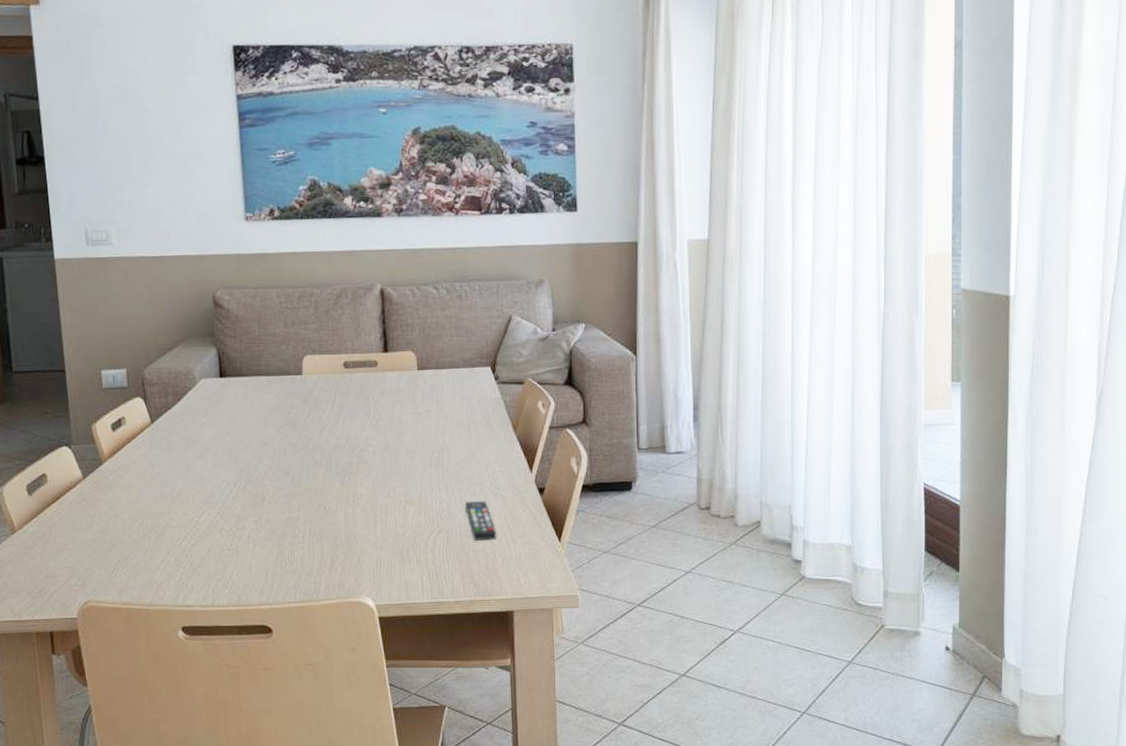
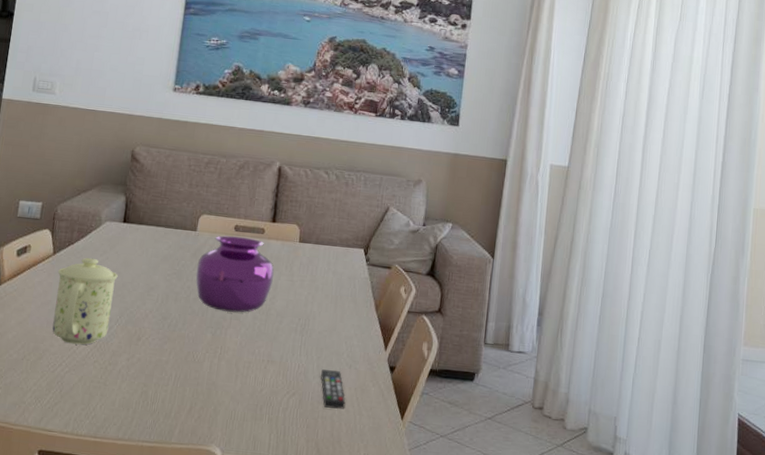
mug: none [161,420,228,515] -> present [52,257,118,345]
vase: none [310,373,396,457] -> present [195,235,274,313]

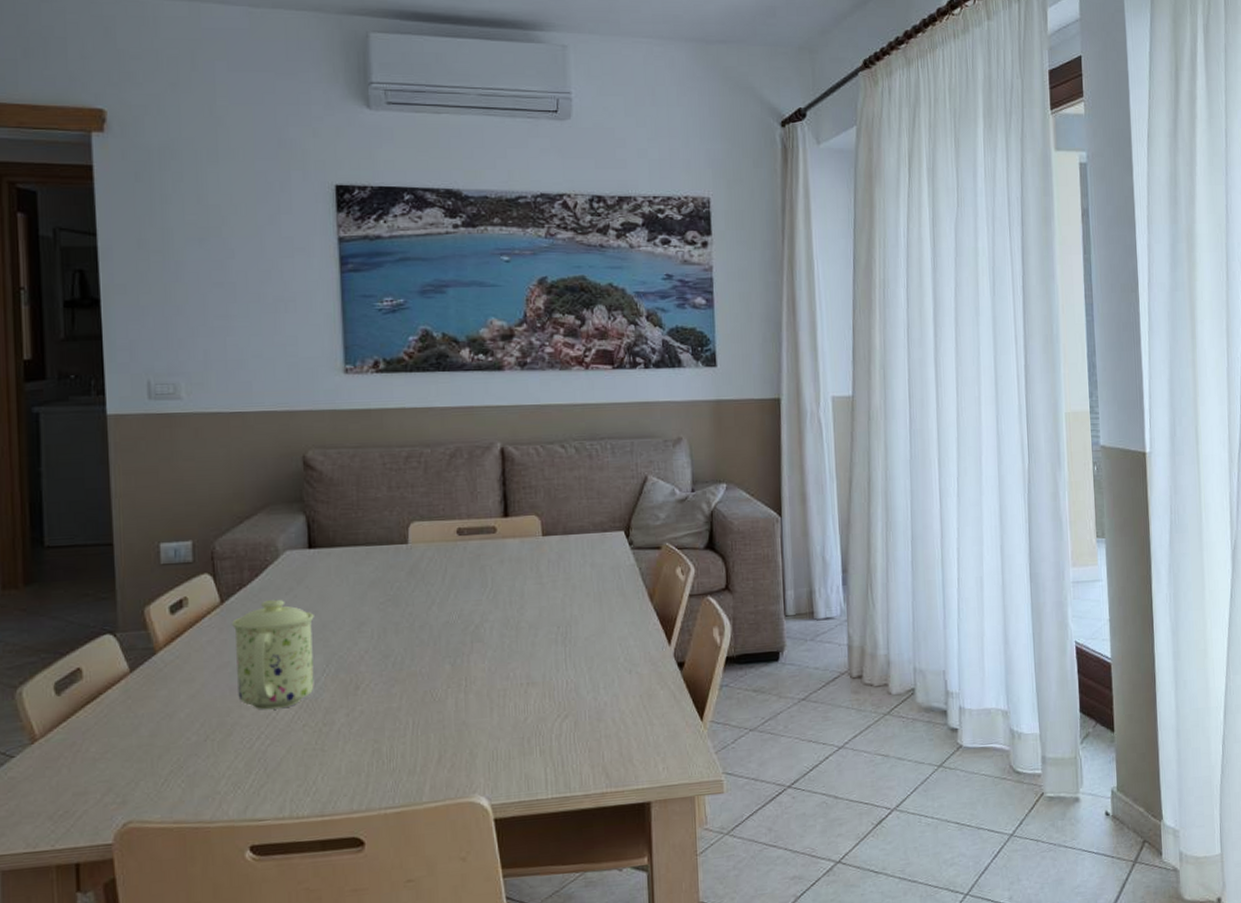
vase: present [195,235,274,313] -> none [416,541,517,635]
remote control: present [320,369,346,409] -> none [596,679,632,724]

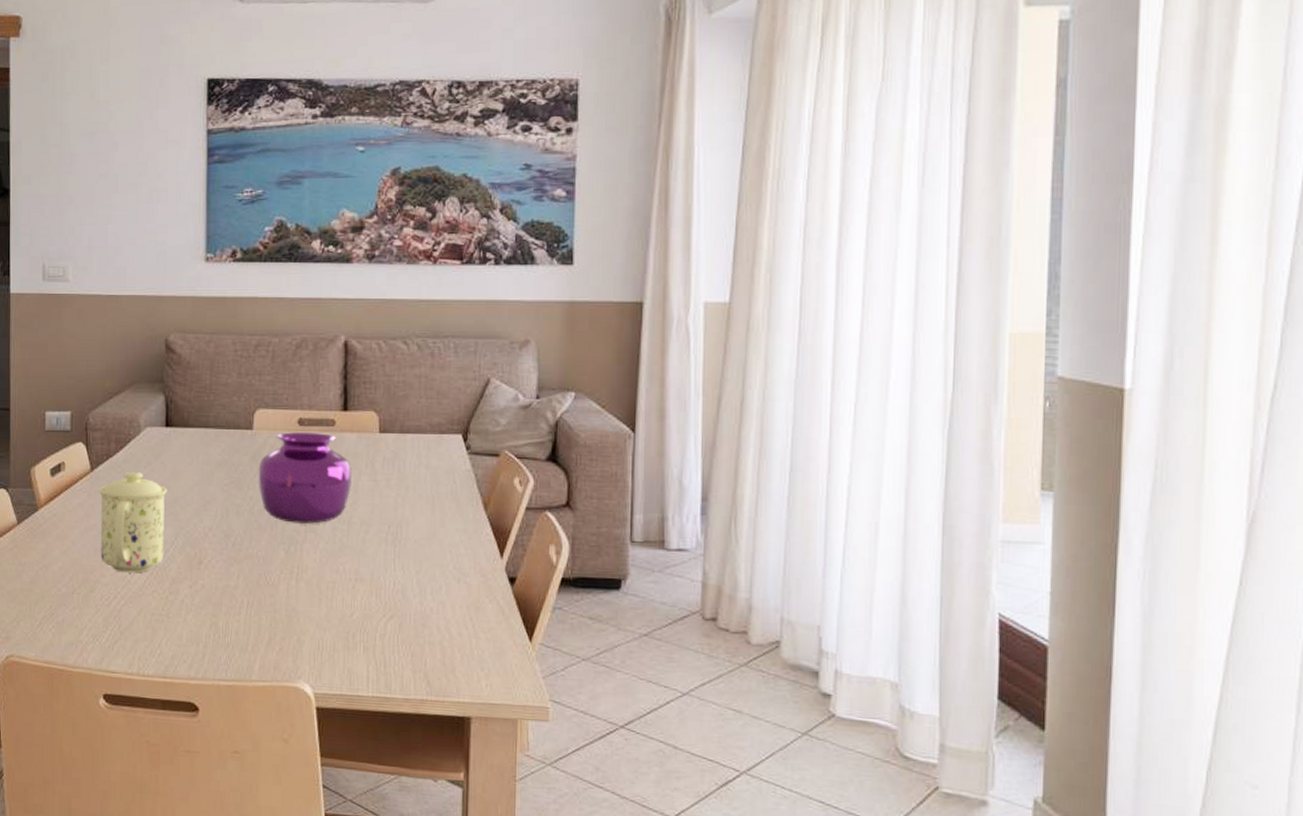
vase: none [416,541,517,635] -> present [258,432,352,524]

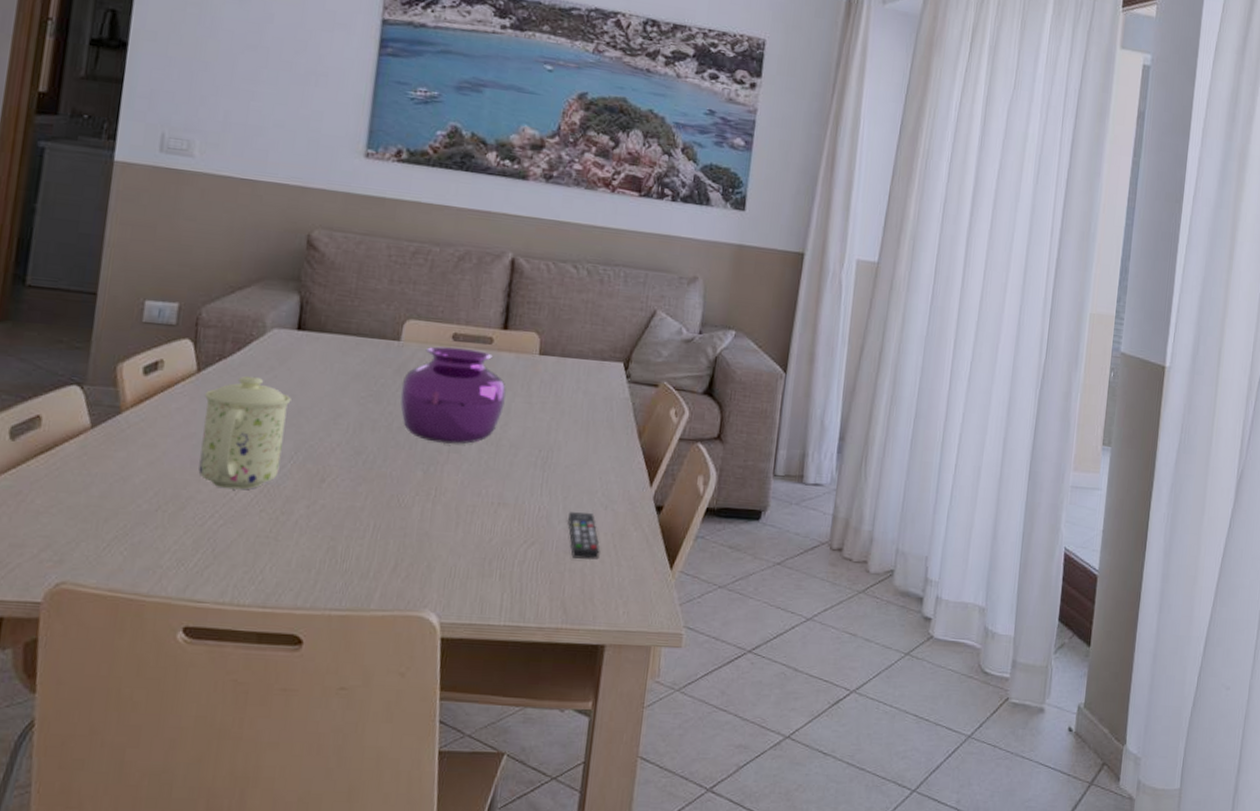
remote control: none [423,586,457,632] -> present [568,512,600,560]

